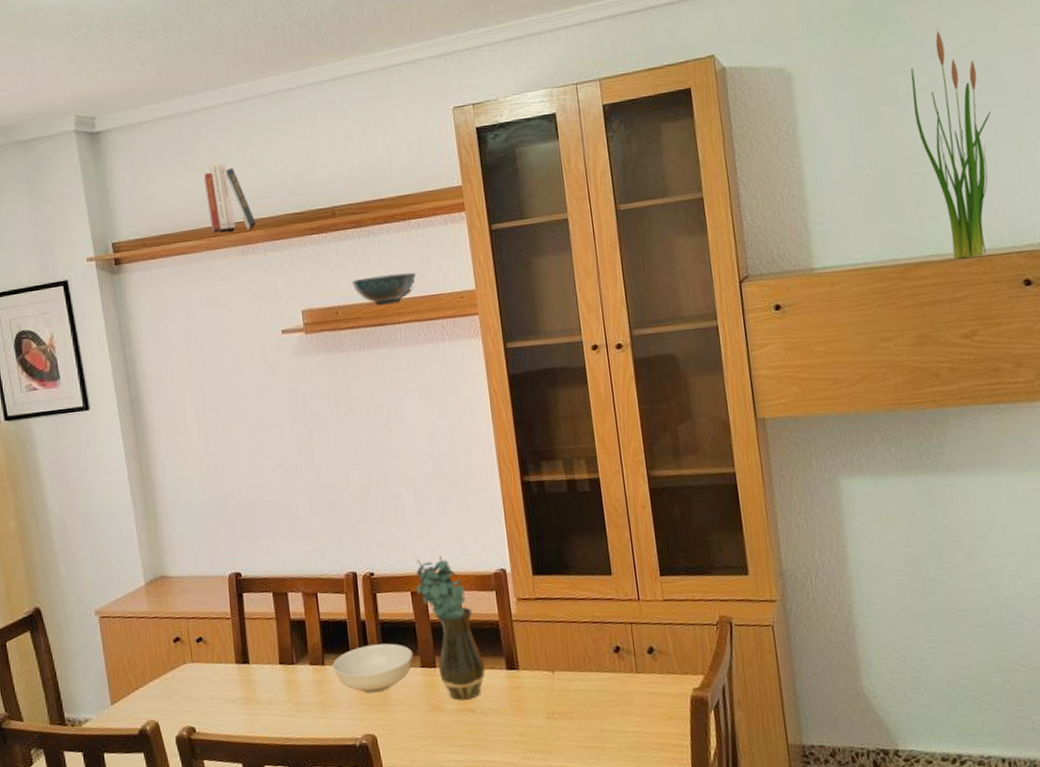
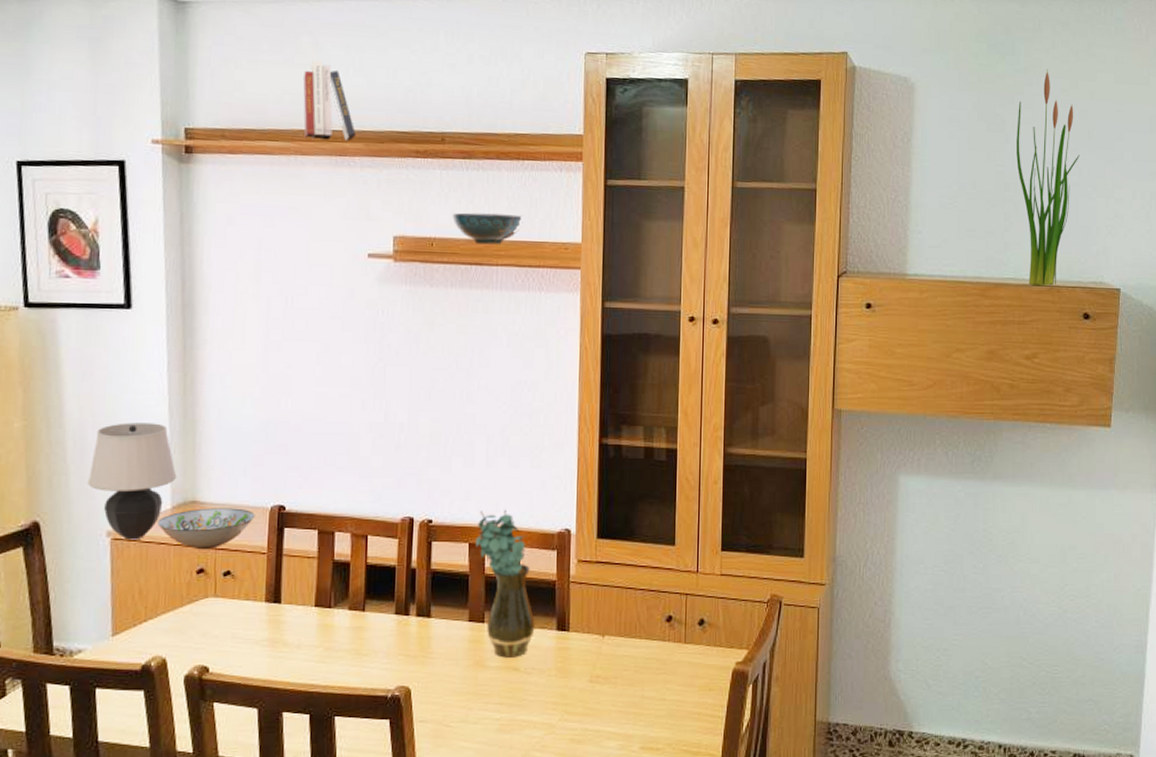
table lamp: none [73,509,146,617] -> present [87,422,177,540]
decorative bowl: none [135,579,216,620] -> present [157,508,255,549]
bowl: present [332,643,413,693] -> none [373,594,462,644]

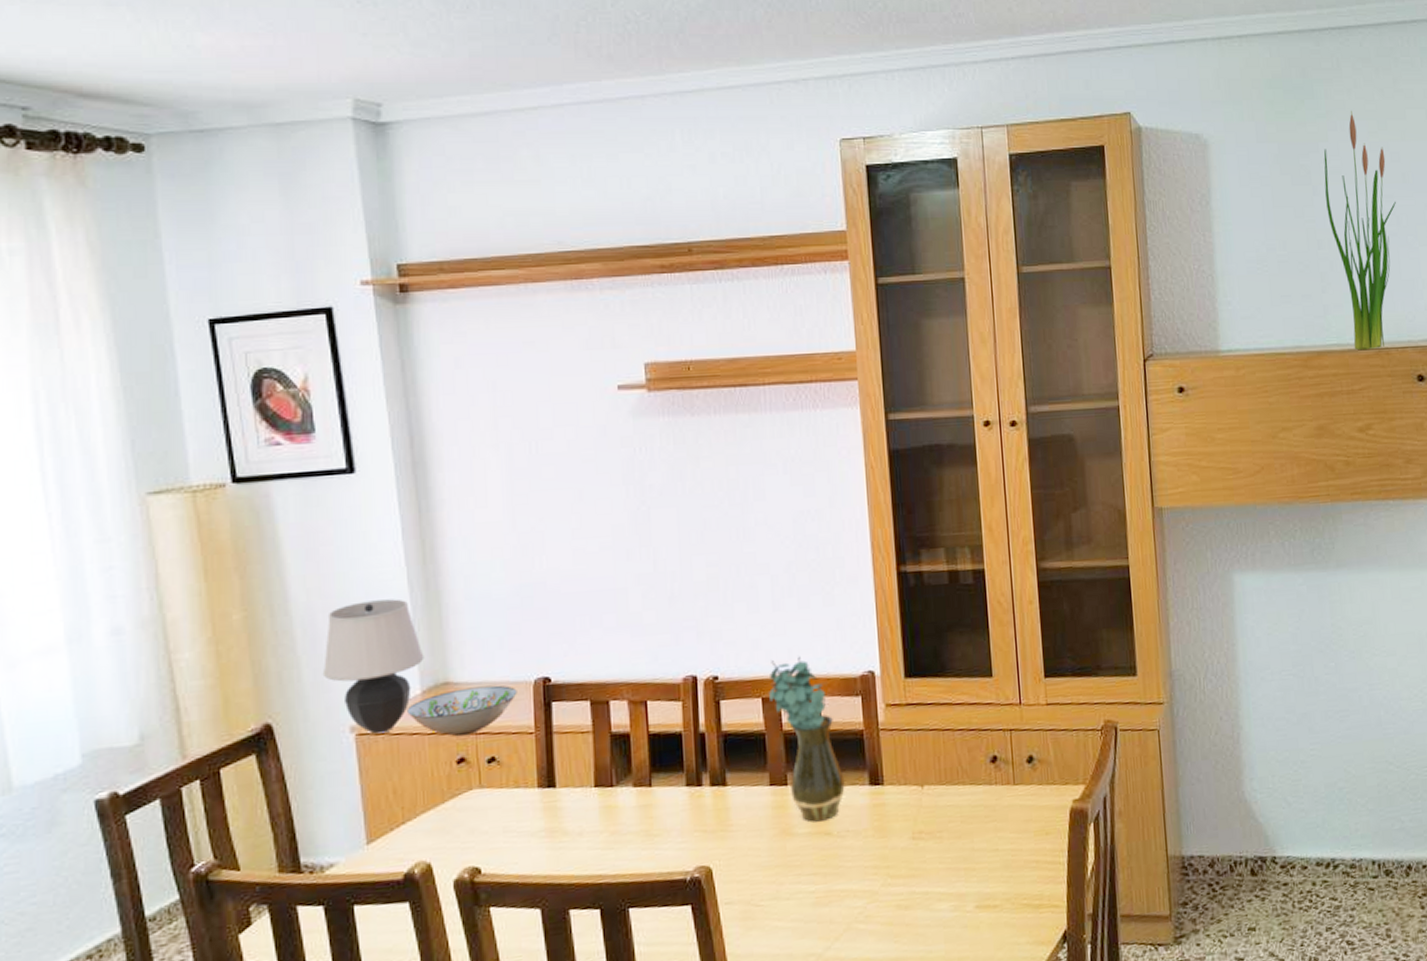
books: present [302,60,356,142] -> none [525,174,591,264]
decorative bowl: present [452,212,524,245] -> none [708,326,789,363]

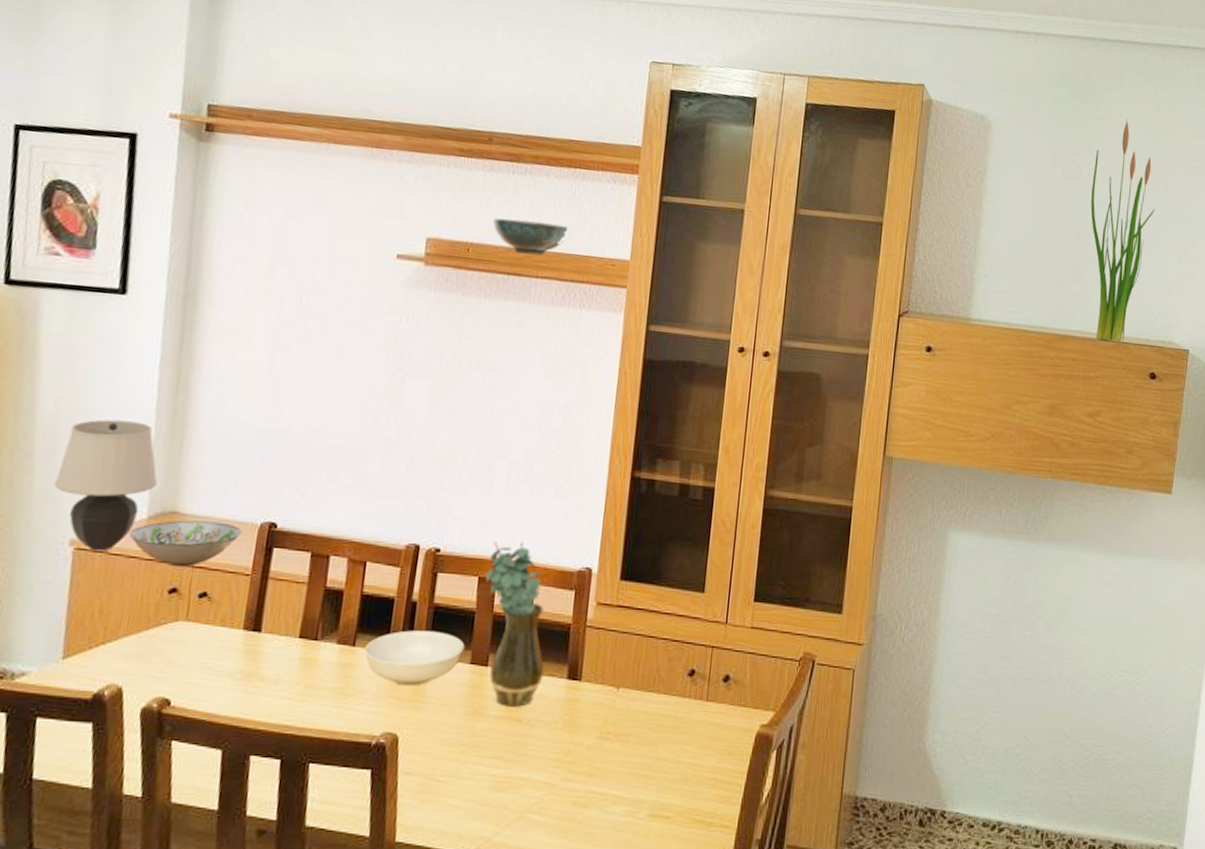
bowl: none [661,758,761,818] -> present [364,630,465,686]
decorative bowl: none [708,326,789,363] -> present [493,218,570,256]

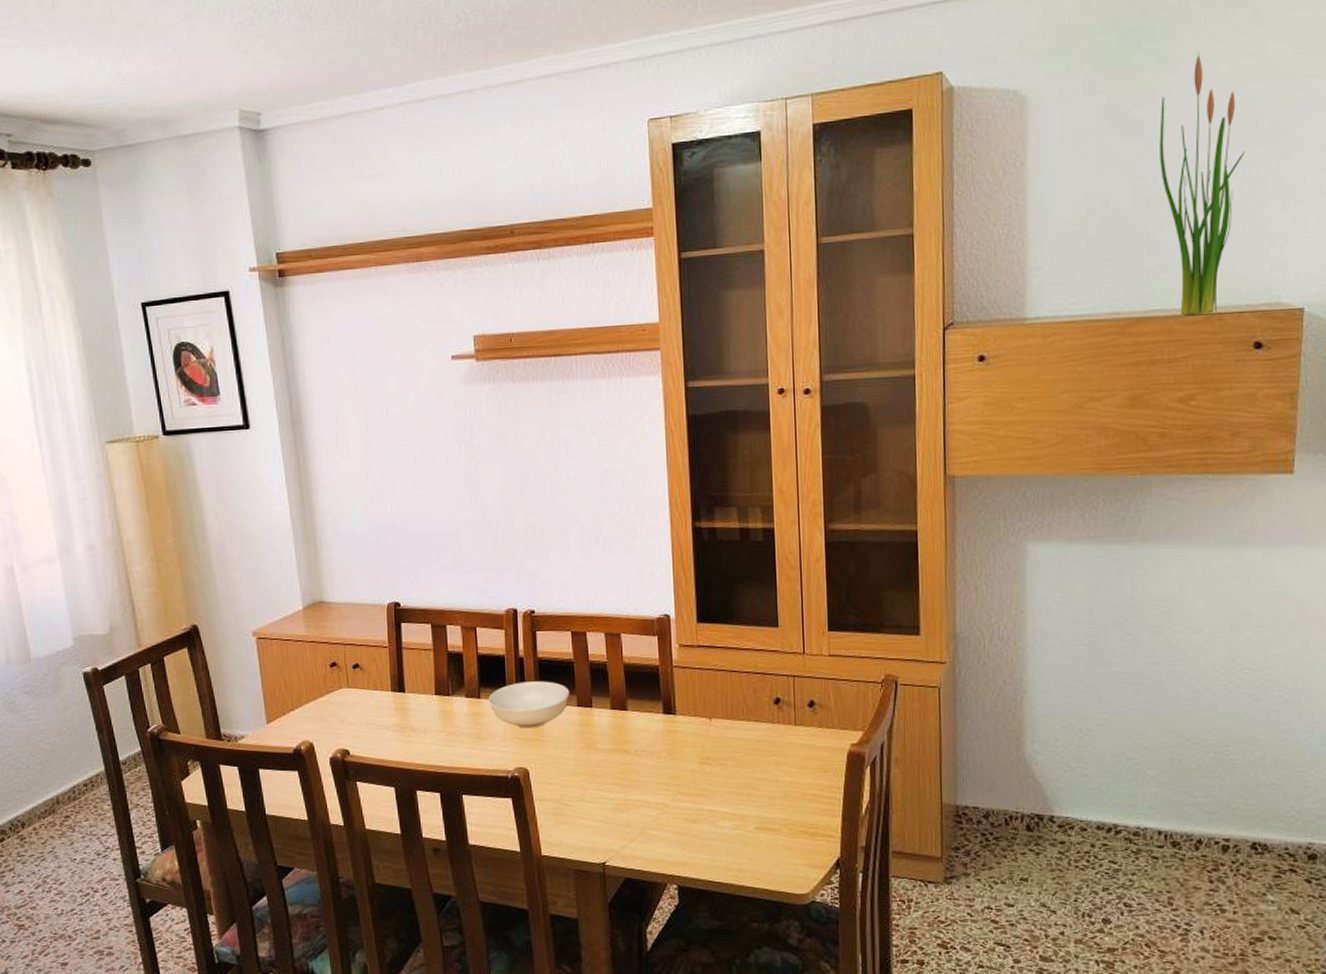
table lamp: present [53,419,158,551] -> none [231,532,305,639]
decorative bowl: present [129,520,242,566] -> none [293,606,375,645]
vase: present [486,542,544,707] -> none [578,598,642,741]
decorative bowl: present [493,218,570,256] -> none [528,300,598,335]

